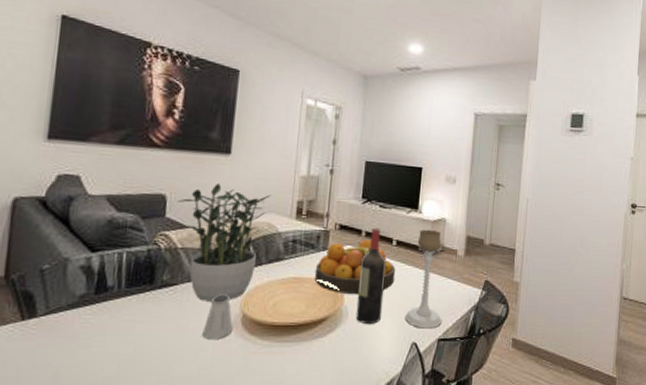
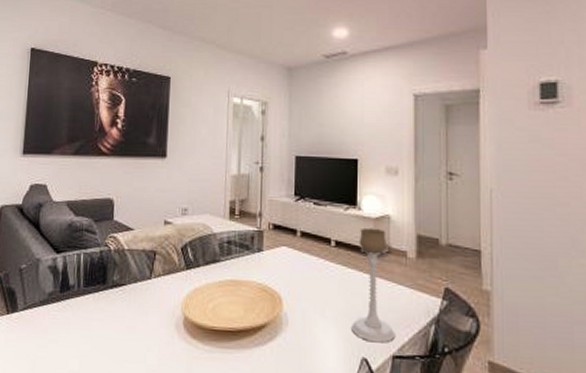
potted plant: present [177,184,271,301] -> none [122,187,205,303]
saltshaker: present [202,294,234,339] -> none [149,295,176,341]
fruit bowl: present [314,239,396,294] -> none [251,240,337,299]
wine bottle: present [355,227,386,324] -> none [296,226,326,334]

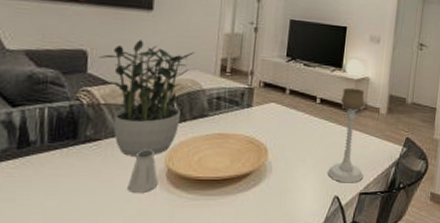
potted plant: none [122,187,205,303] -> present [98,40,195,156]
saltshaker: none [149,295,176,341] -> present [127,149,159,193]

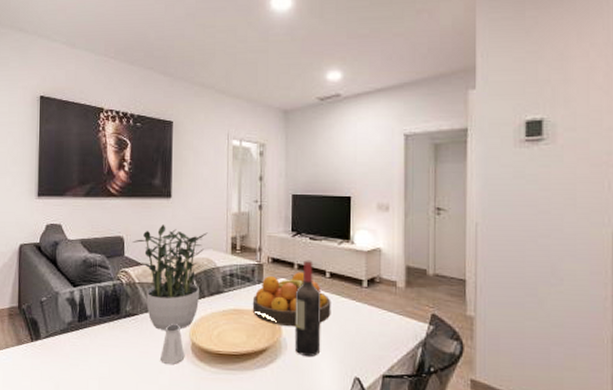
fruit bowl: none [239,97,319,150] -> present [252,272,331,326]
wine bottle: none [279,85,310,178] -> present [294,260,321,356]
candle holder: present [328,87,364,183] -> none [345,260,386,364]

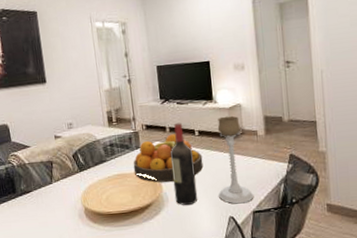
potted plant: present [132,225,208,330] -> none [16,109,86,202]
saltshaker: present [160,324,185,364] -> none [58,194,80,230]
candle holder: none [345,260,386,364] -> present [217,115,254,204]

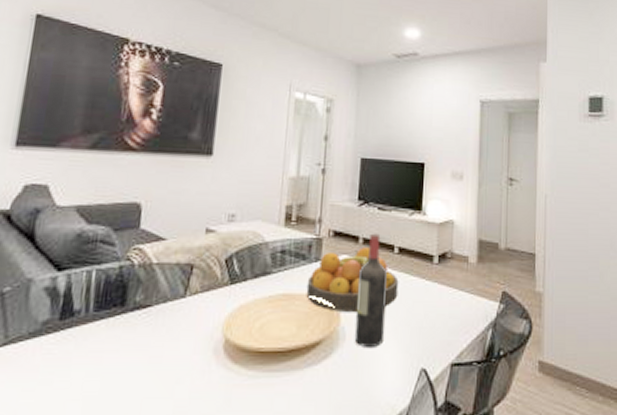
candle holder: present [217,115,254,204] -> none [412,233,455,352]

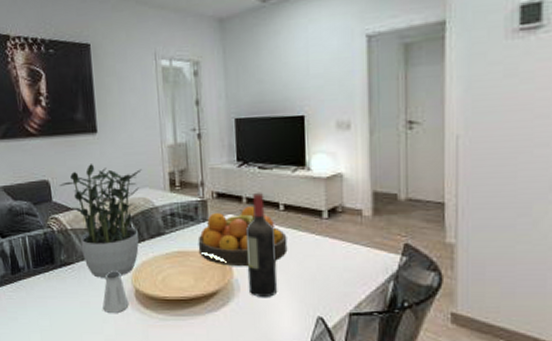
potted plant: none [153,189,257,325] -> present [59,164,142,278]
saltshaker: none [179,316,215,370] -> present [103,271,129,313]

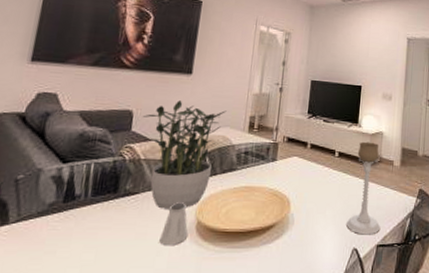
fruit bowl: present [198,206,288,266] -> none [264,151,338,202]
wine bottle: present [245,192,278,297] -> none [301,140,329,230]
candle holder: none [305,188,352,302] -> present [346,141,381,235]

